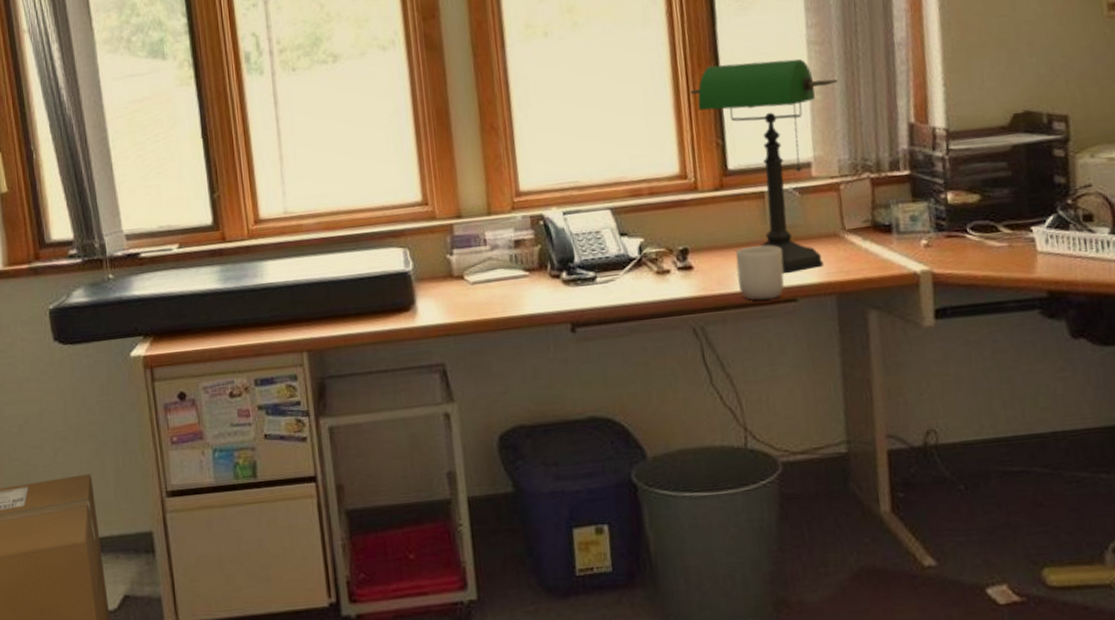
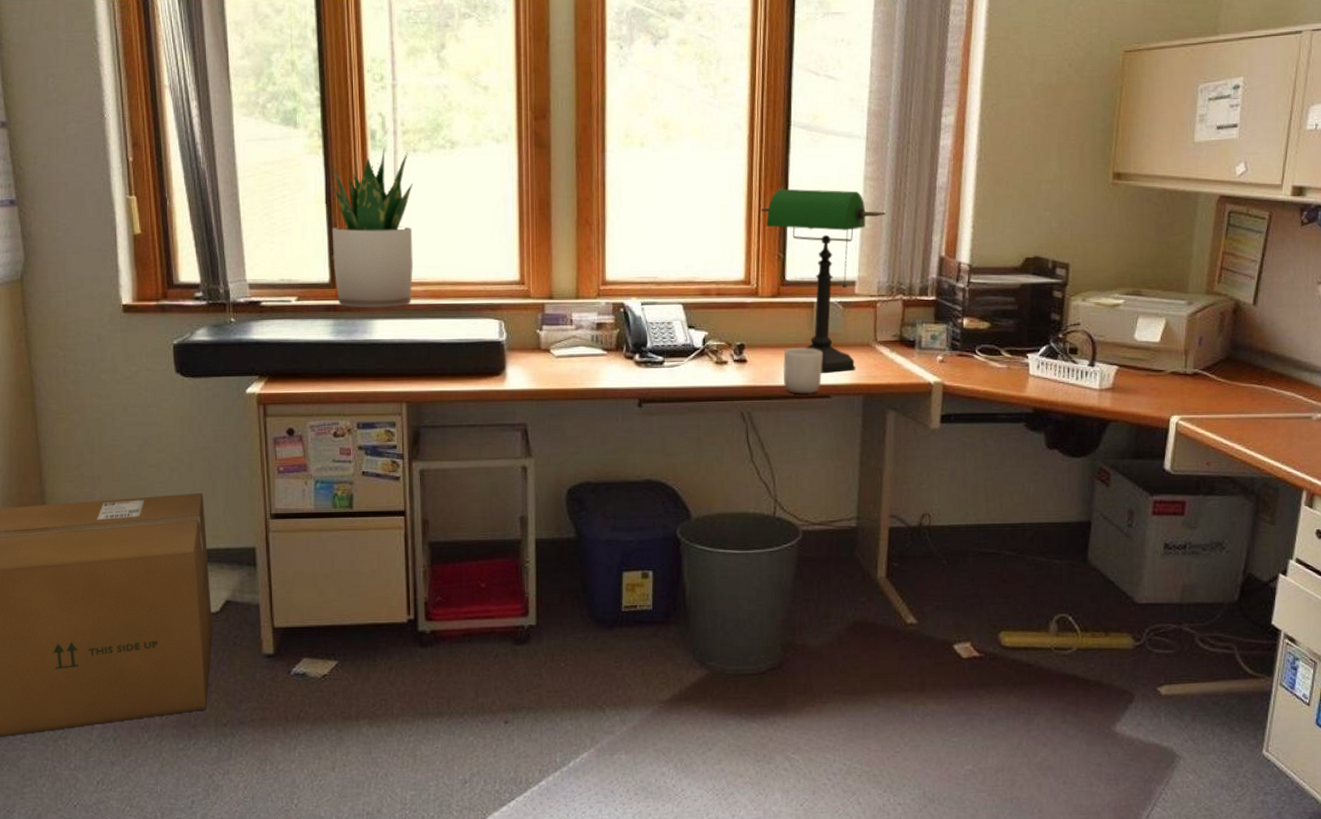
planter: none [206,70,304,251] -> present [332,147,413,309]

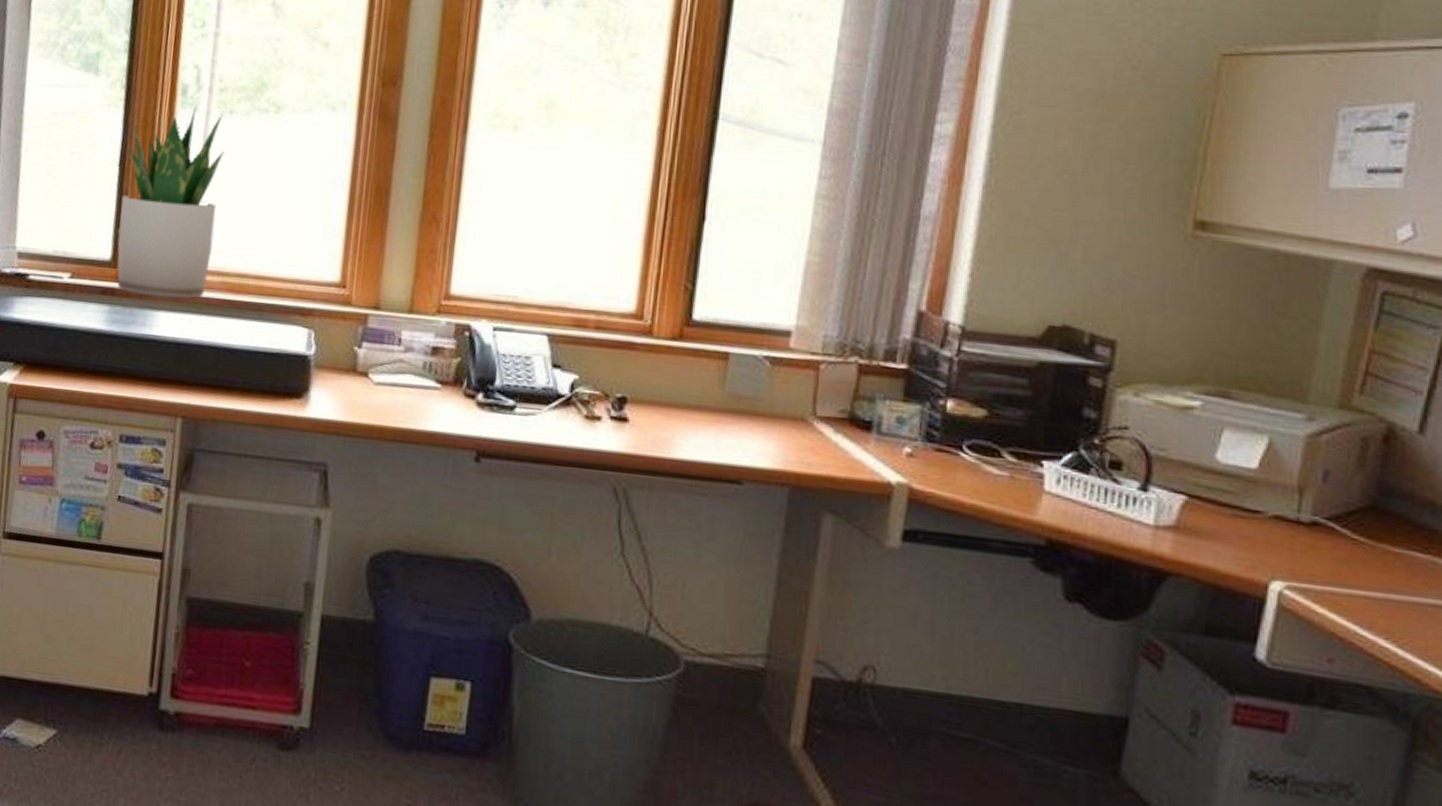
desk lamp: present [760,188,886,373] -> none [666,199,843,451]
mug: present [782,348,823,394] -> none [676,410,736,476]

